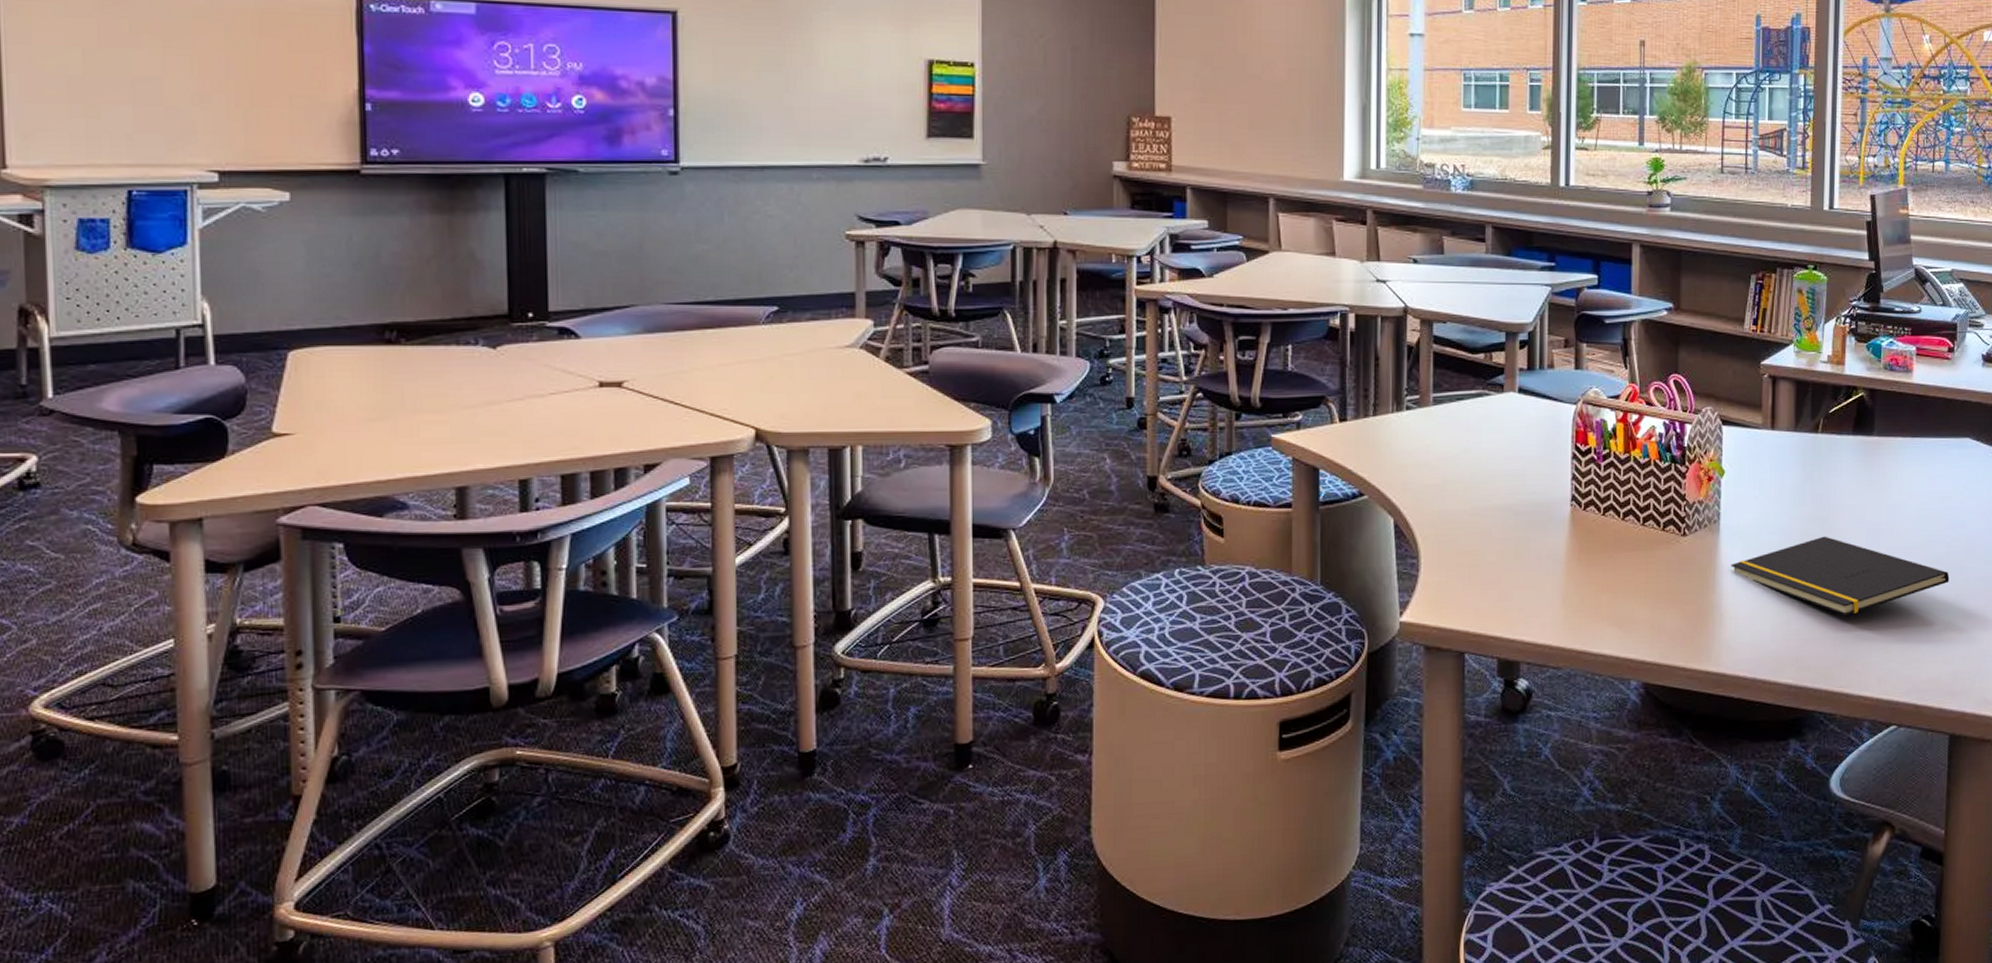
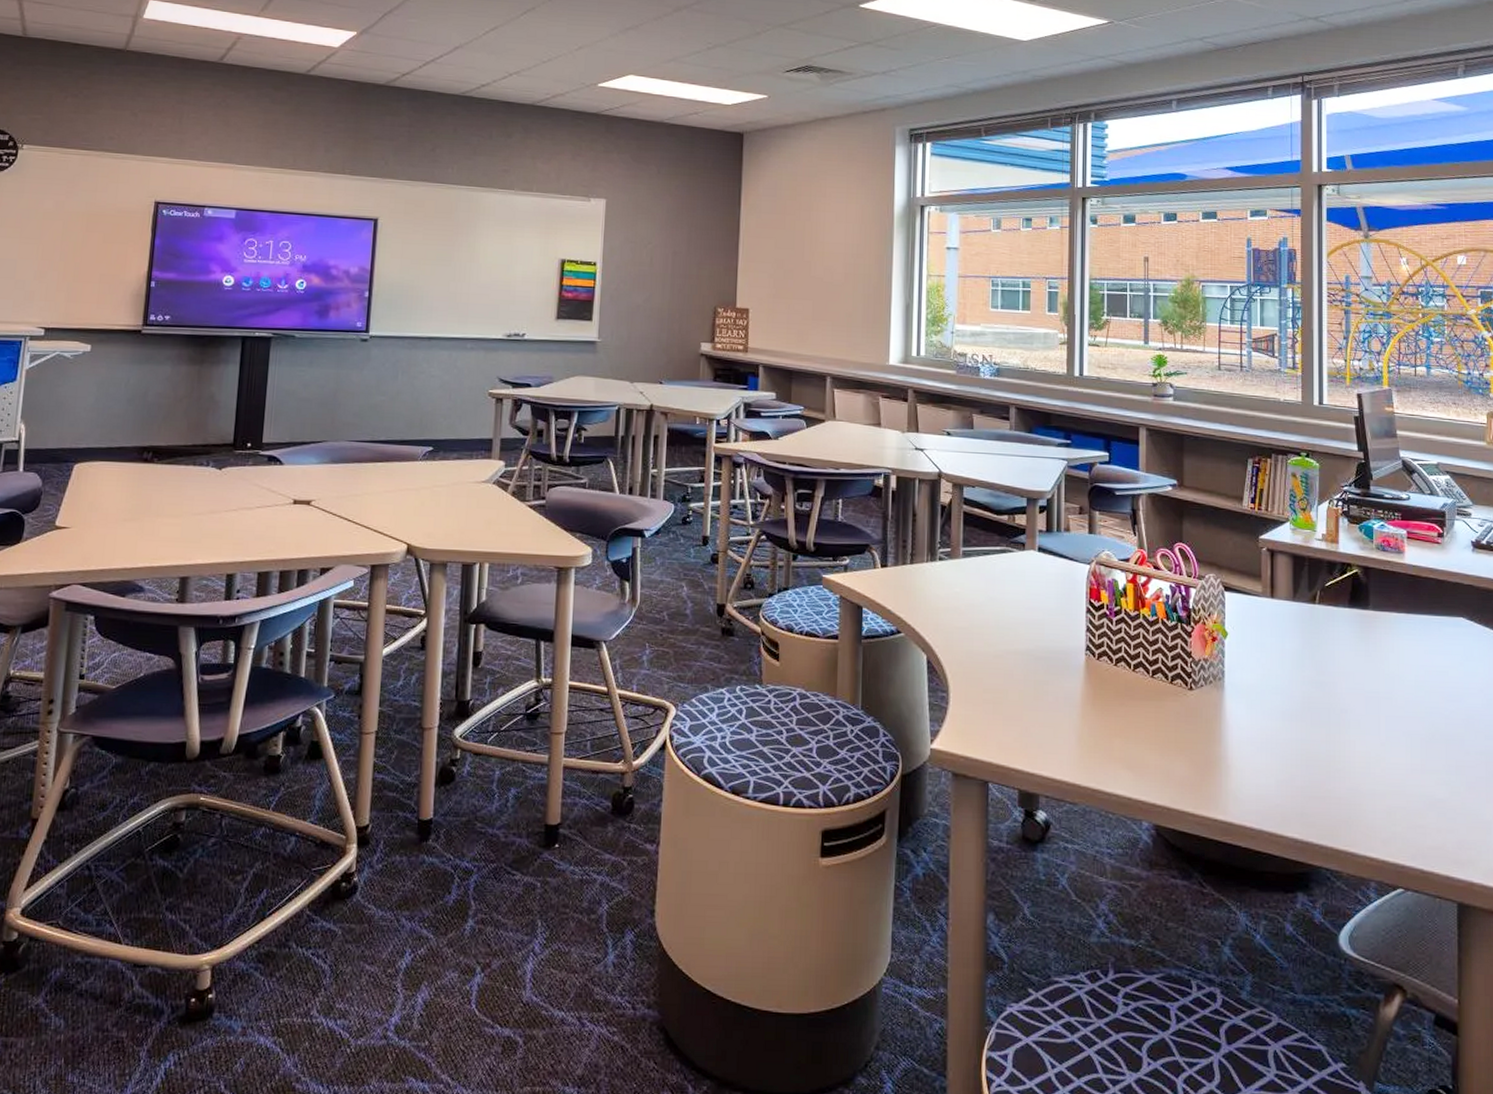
notepad: present [1730,536,1950,615] -> none [1235,700,1450,777]

